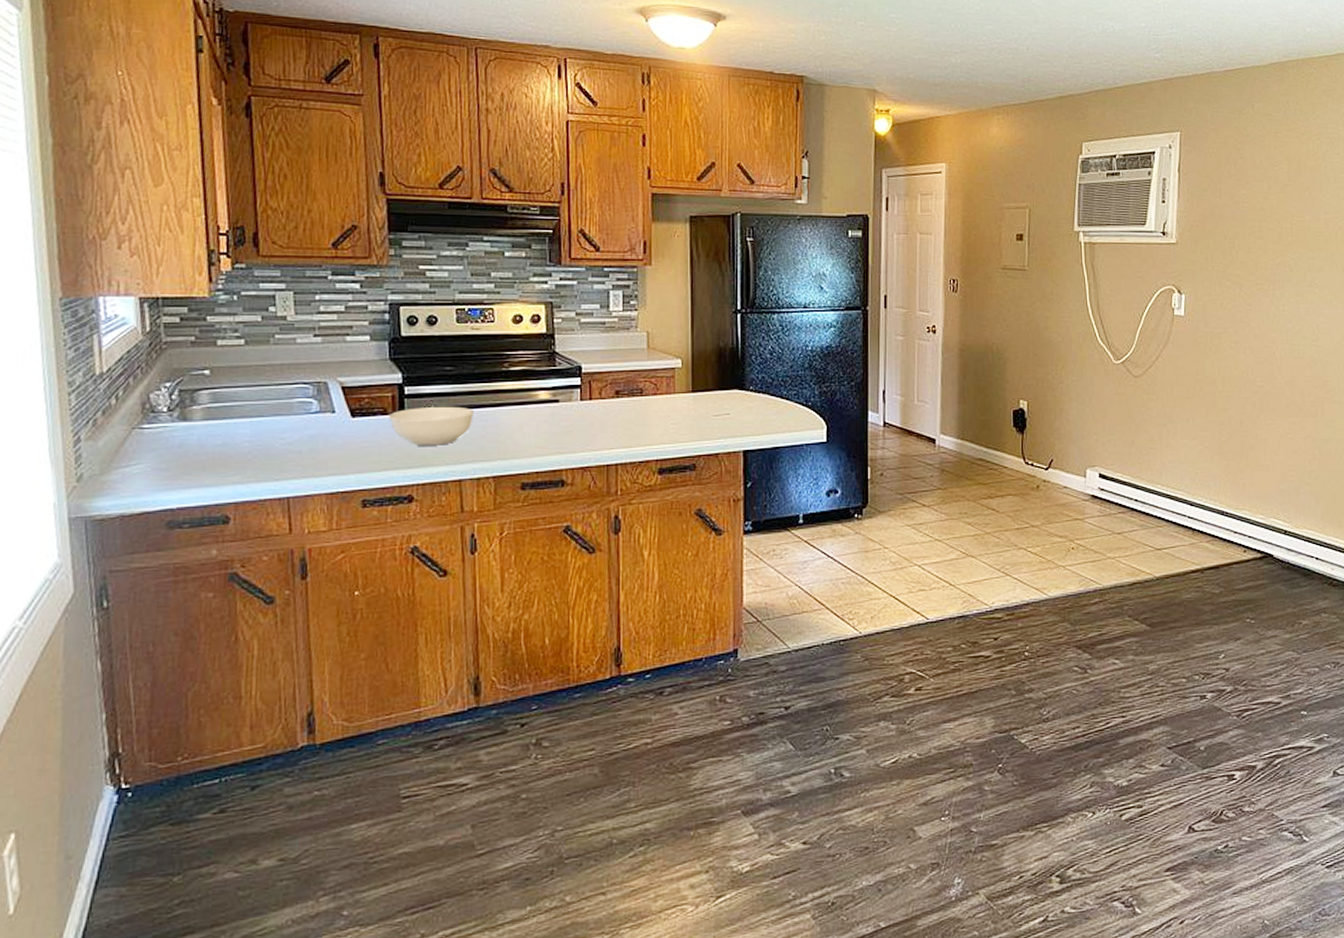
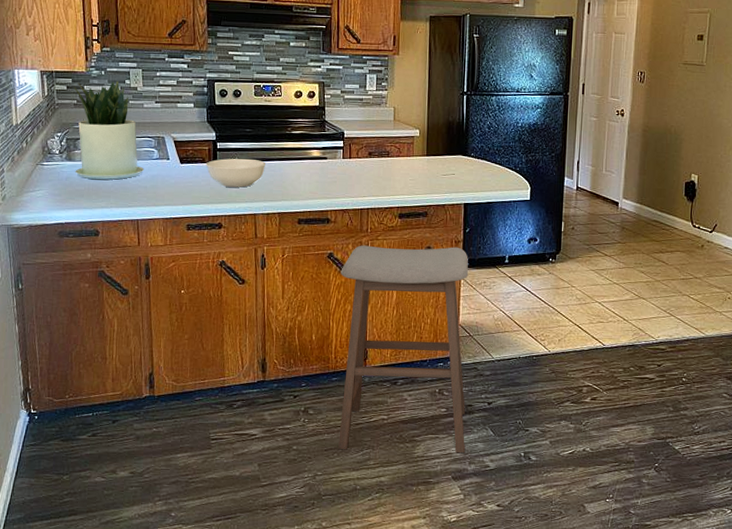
planter: none [190,308,298,446] -> present [73,81,145,180]
bar stool: none [582,507,757,793] -> present [338,245,469,454]

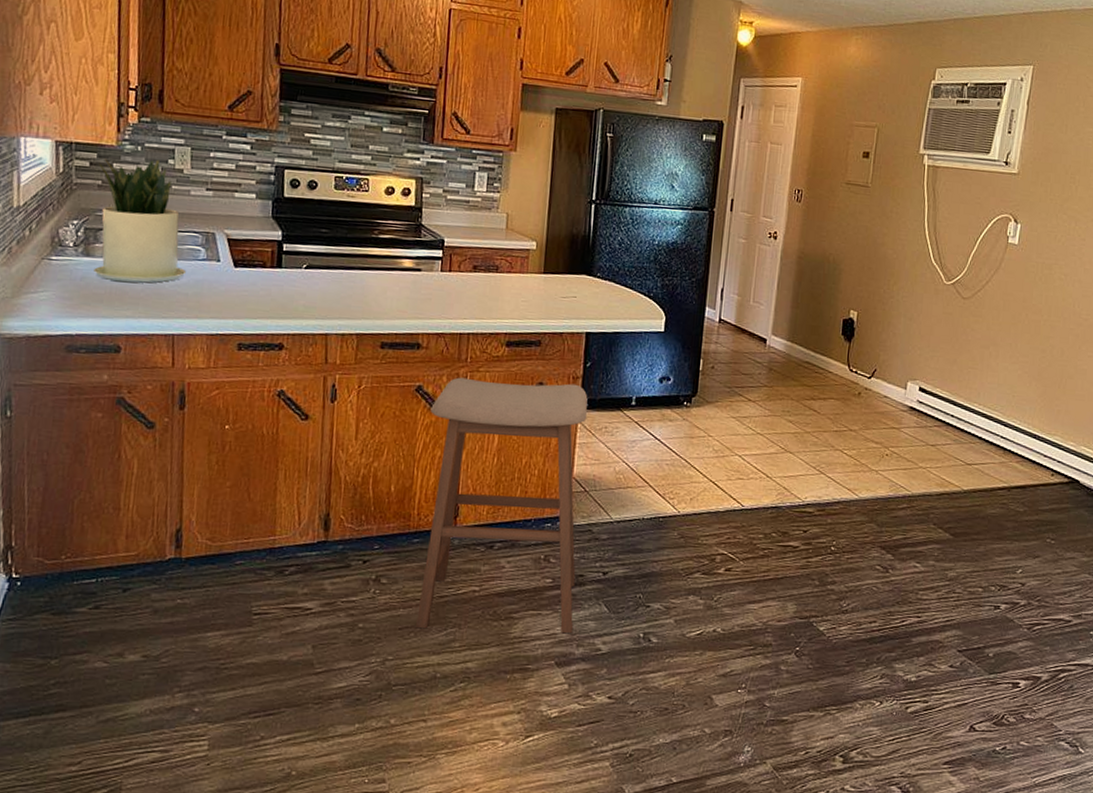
bowl: present [205,158,266,188] -> none [266,264,345,301]

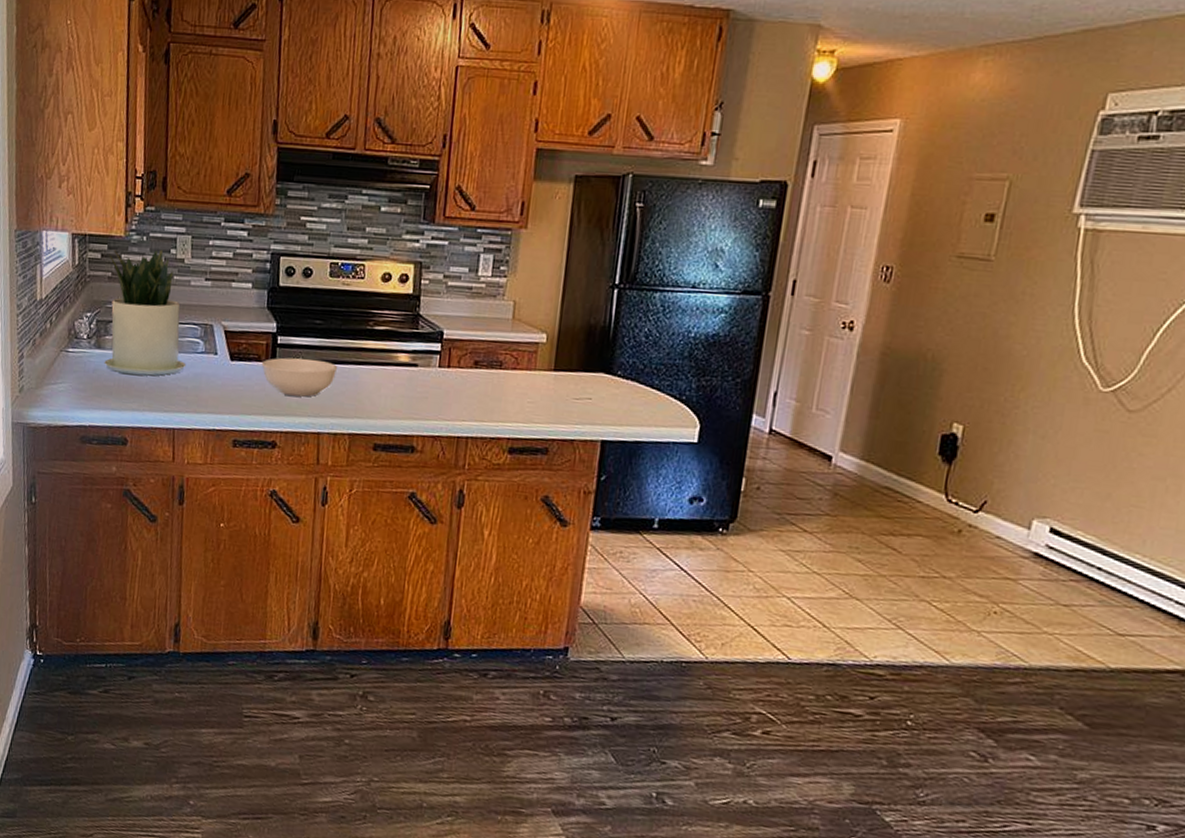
bowl: none [266,264,345,301] -> present [261,357,338,397]
bar stool: present [416,377,588,634] -> none [403,485,601,782]

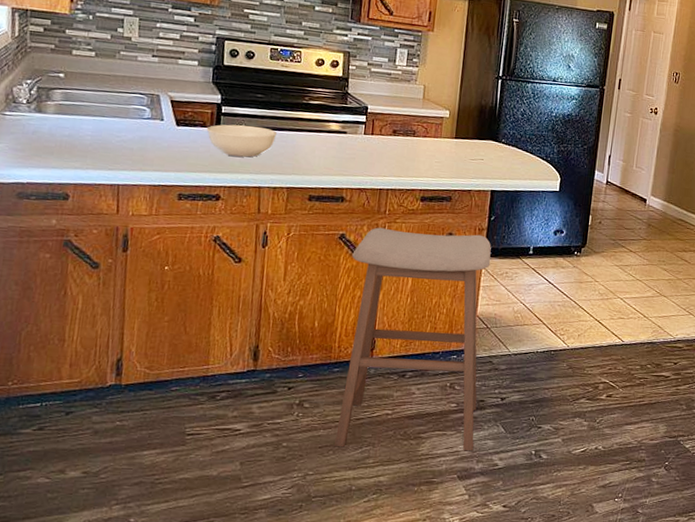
planter: present [104,249,187,376] -> none [45,25,132,138]
bar stool: none [403,485,601,782] -> present [334,227,492,452]

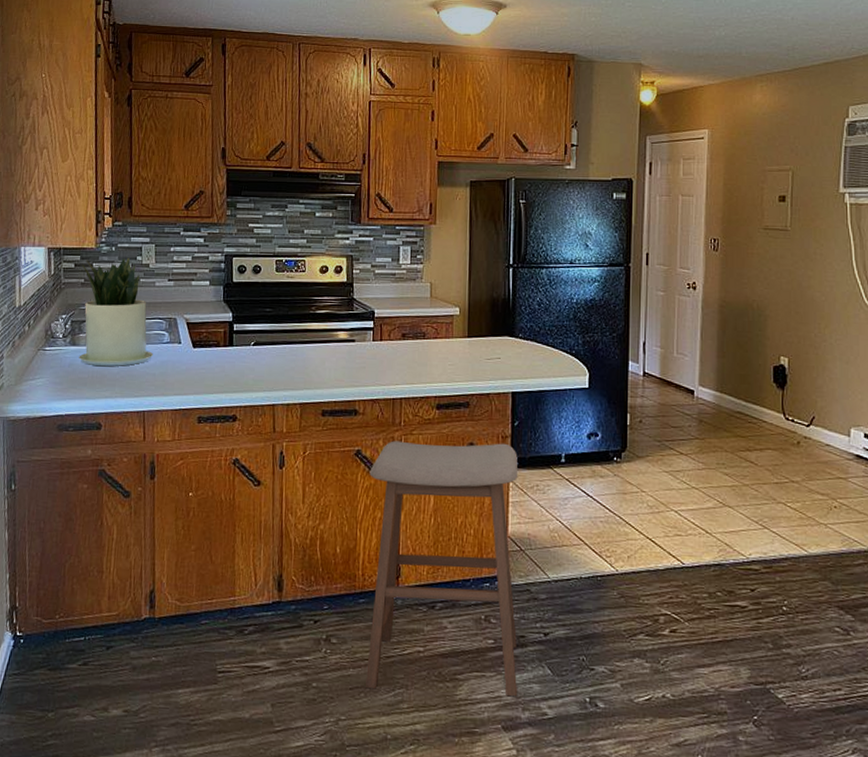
planter: none [45,25,132,138] -> present [79,257,154,367]
bowl: present [206,124,278,157] -> none [220,341,287,375]

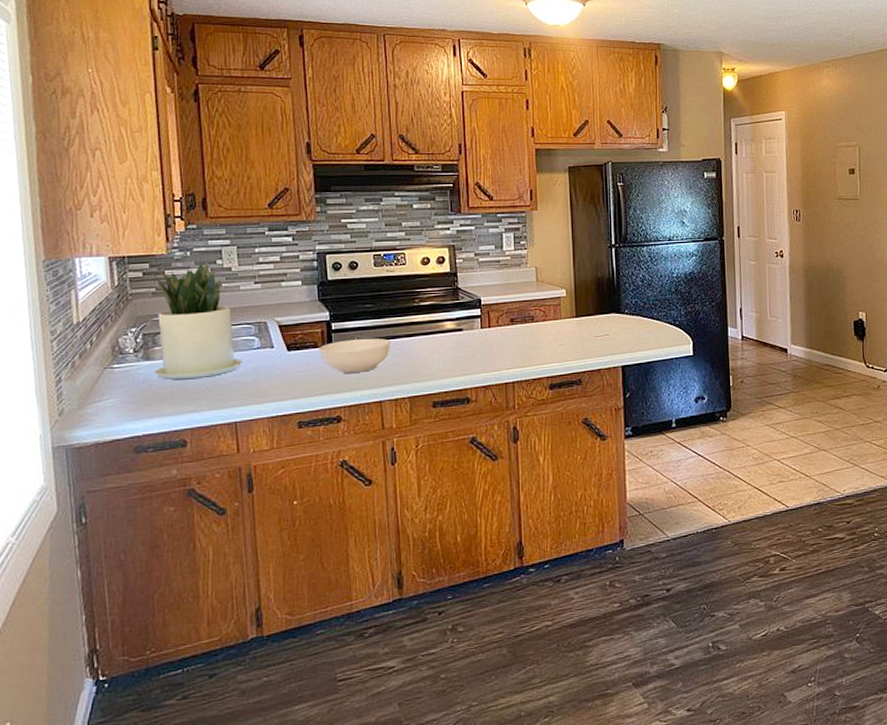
bowl: none [220,341,287,375] -> present [318,338,392,373]
bar stool: present [365,441,519,697] -> none [486,415,645,671]

